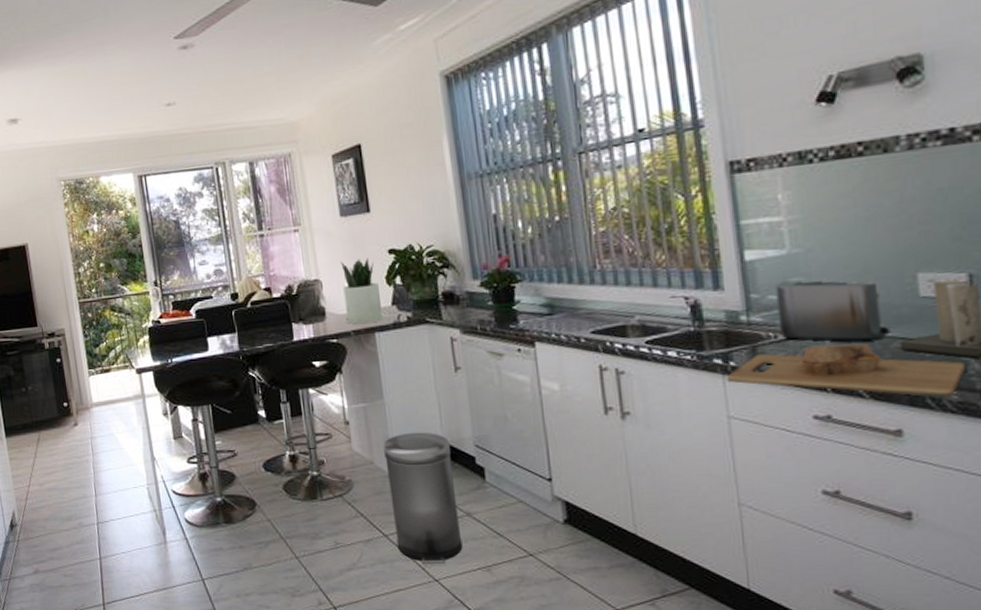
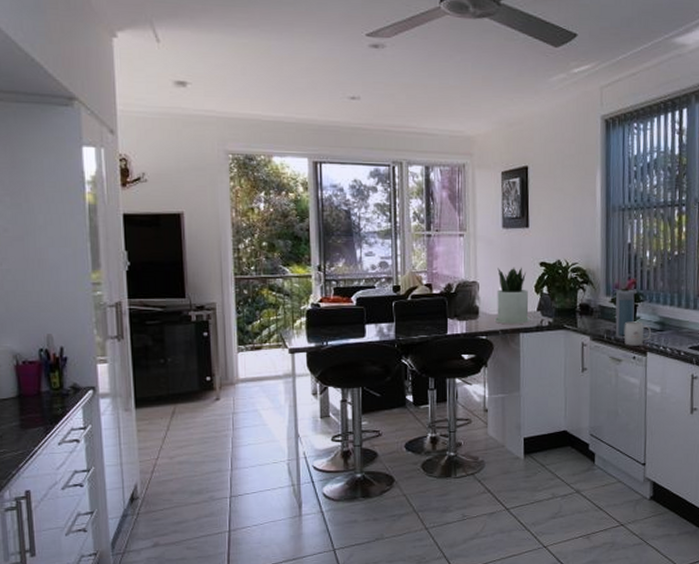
pedal bin: present [382,432,463,565] -> none [514,421,570,534]
soap dispenser: none [485,268,513,330] -> present [615,289,638,340]
mug: none [501,306,539,337] -> present [624,321,652,346]

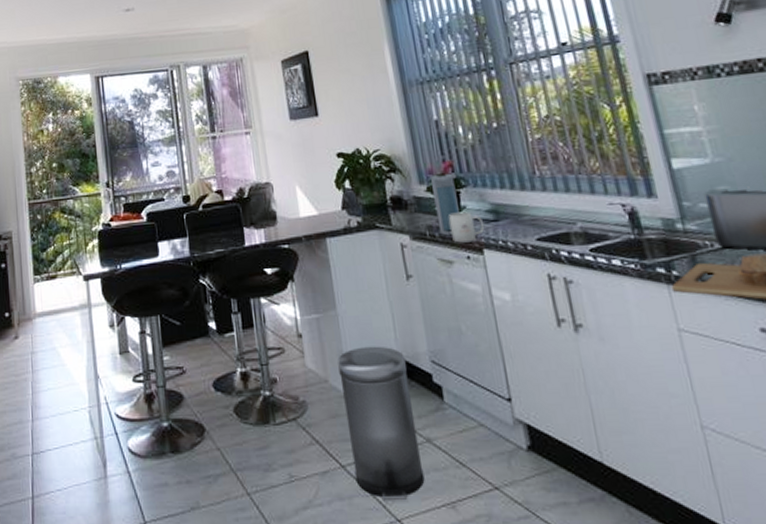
planter: present [494,267,531,325] -> none [291,161,337,230]
pedal bin: none [514,421,570,534] -> present [337,346,425,502]

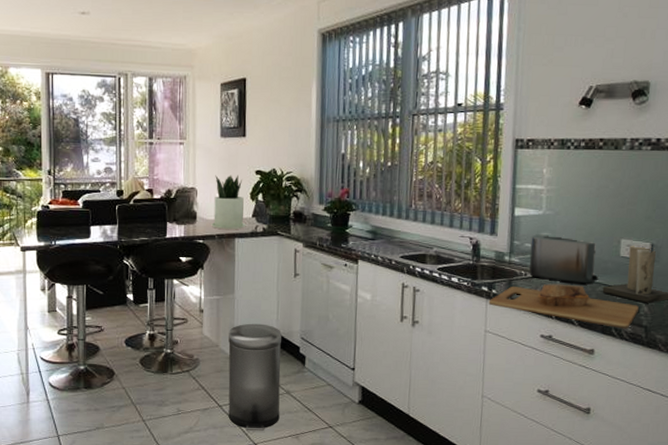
planter: none [291,161,337,230] -> present [211,174,246,230]
soap dispenser: present [431,173,459,236] -> none [327,198,350,247]
mug: present [448,211,485,243] -> none [336,229,364,254]

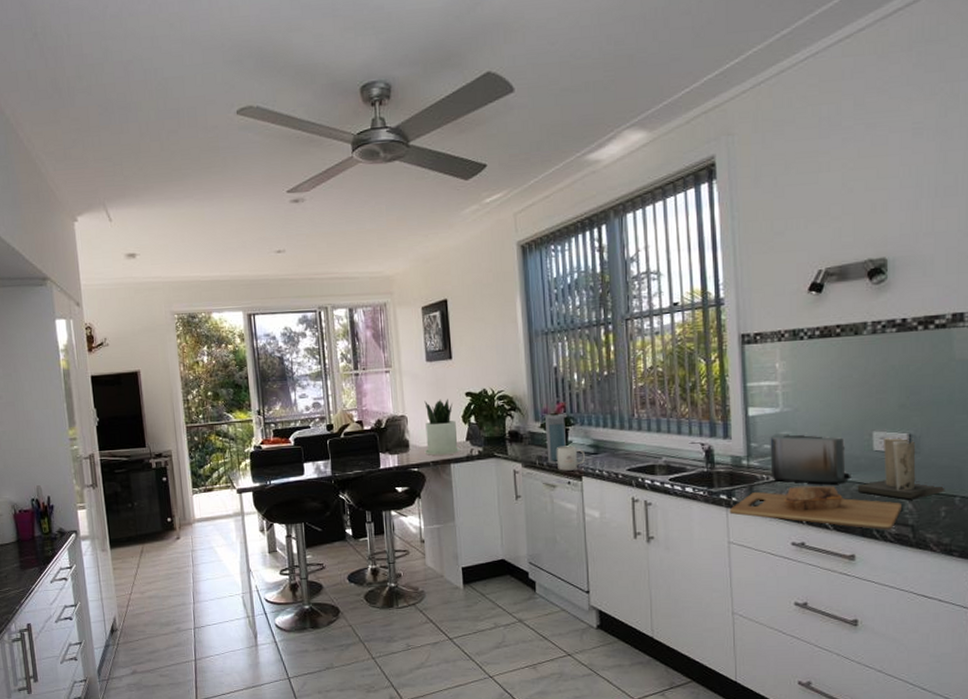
pedal bin: present [228,323,281,431] -> none [452,550,514,664]
soap dispenser: none [327,198,350,247] -> present [545,413,568,465]
mug: none [336,229,364,254] -> present [556,445,586,471]

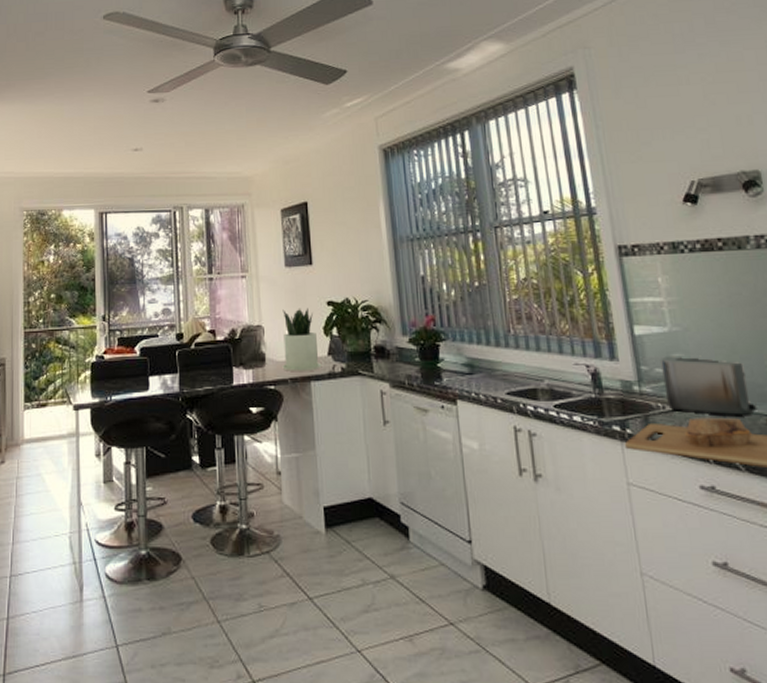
soap dispenser: present [545,413,568,465] -> none [414,327,438,386]
mug: present [556,445,586,471] -> none [426,364,460,393]

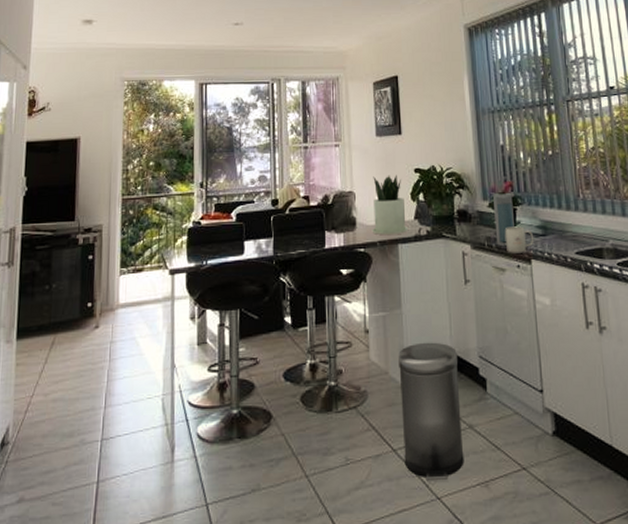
pedal bin: none [312,486,386,633] -> present [397,342,464,482]
soap dispenser: none [414,327,438,386] -> present [493,192,515,247]
mug: none [426,364,460,393] -> present [504,226,535,253]

